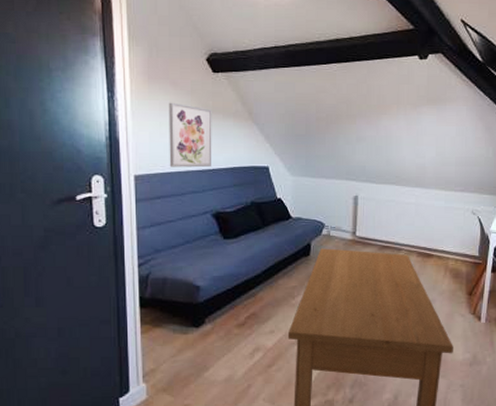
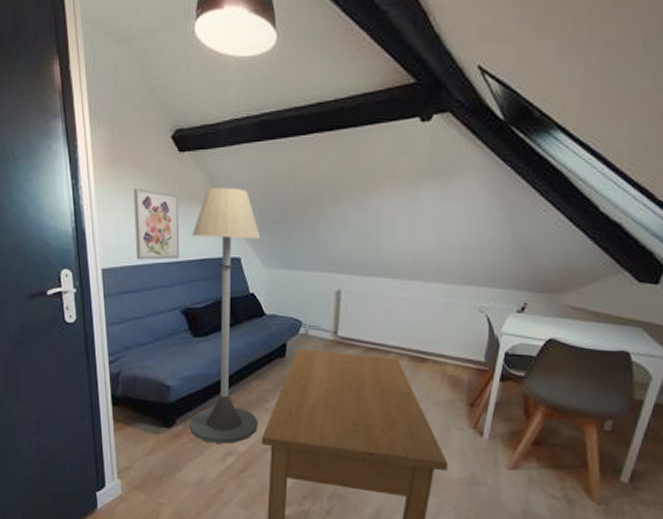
floor lamp: none [218,105,287,340] -> present [189,187,261,444]

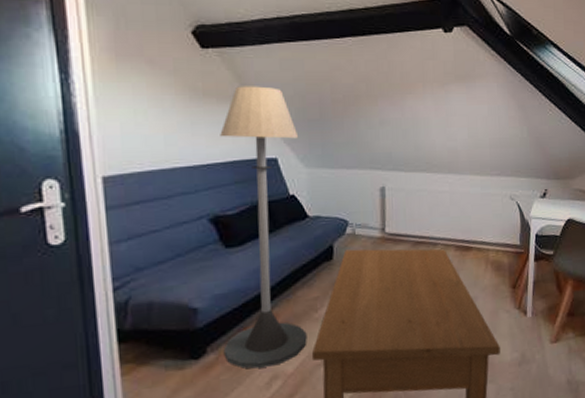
wall art: present [133,187,180,260] -> none [144,84,205,165]

